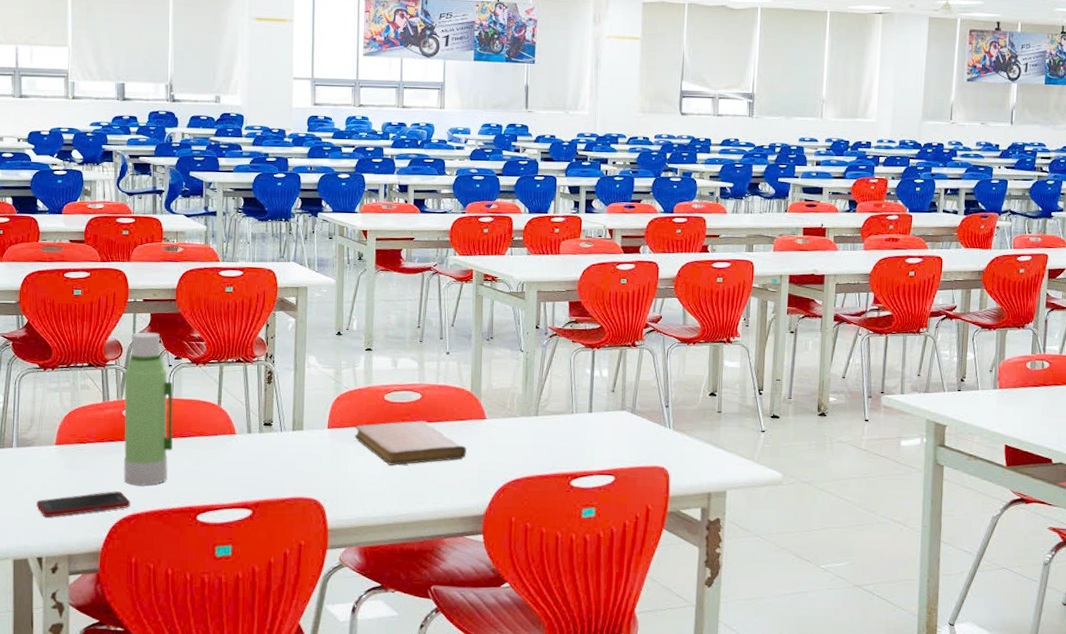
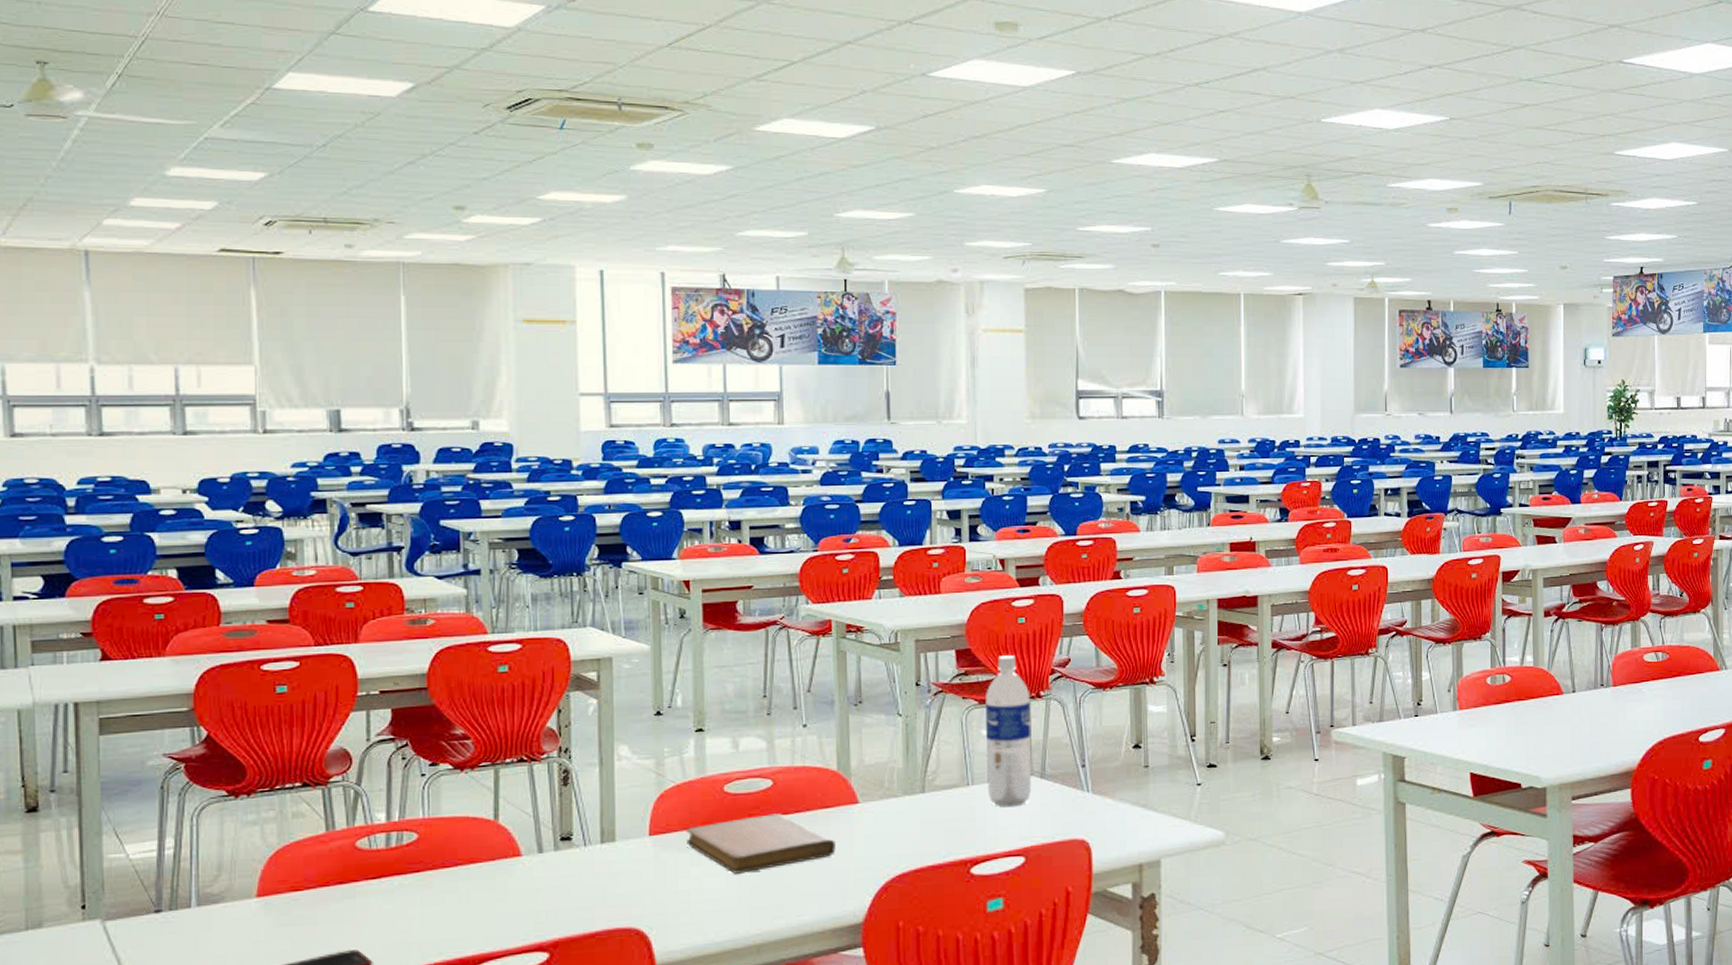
water bottle: present [123,332,174,486] -> none [356,733,432,939]
water bottle: none [588,309,627,434] -> present [984,655,1032,806]

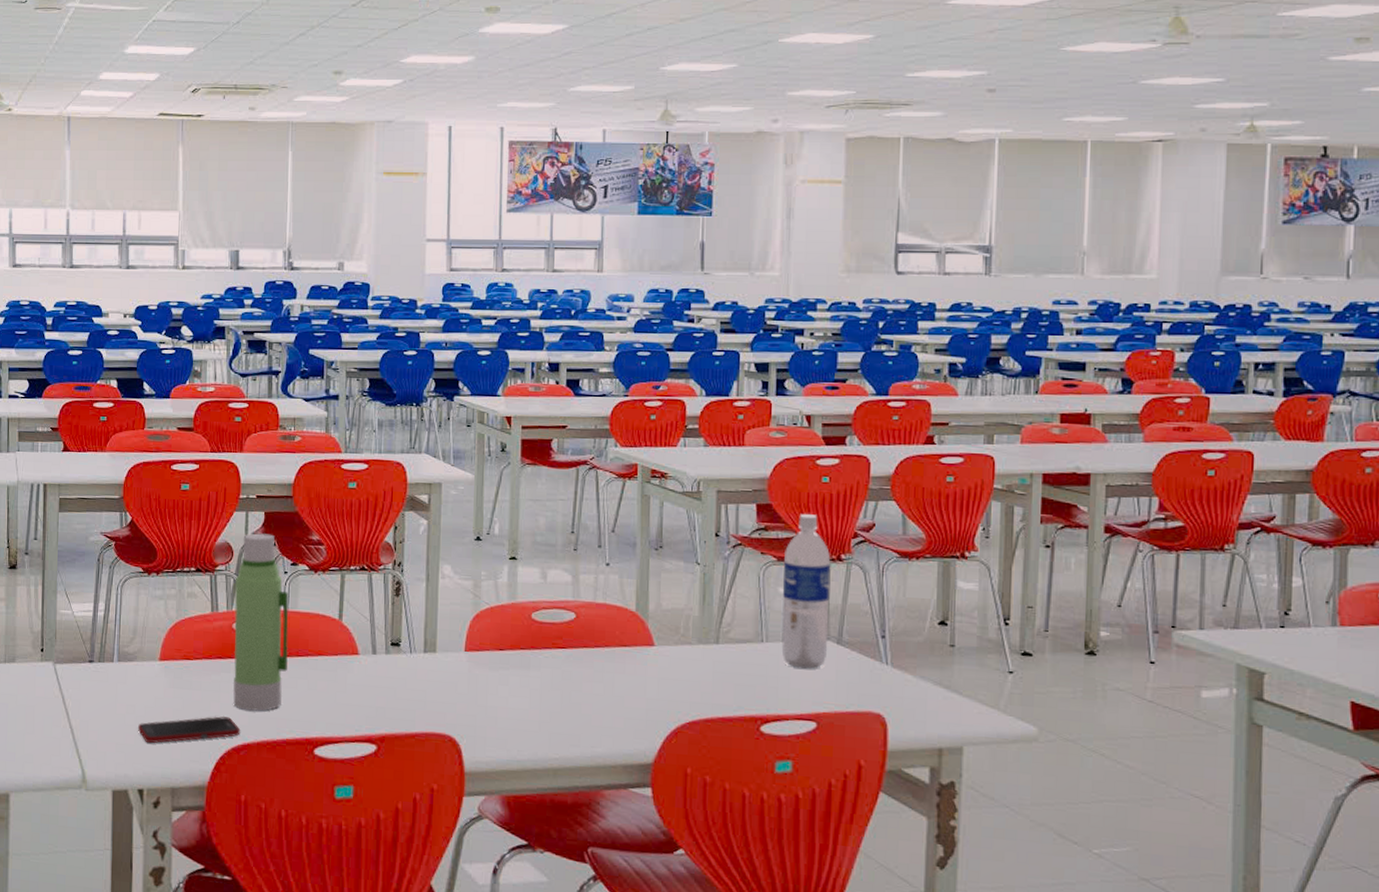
water bottle: none [356,733,432,939] -> present [233,533,289,712]
notebook: present [685,813,836,874] -> none [496,645,631,699]

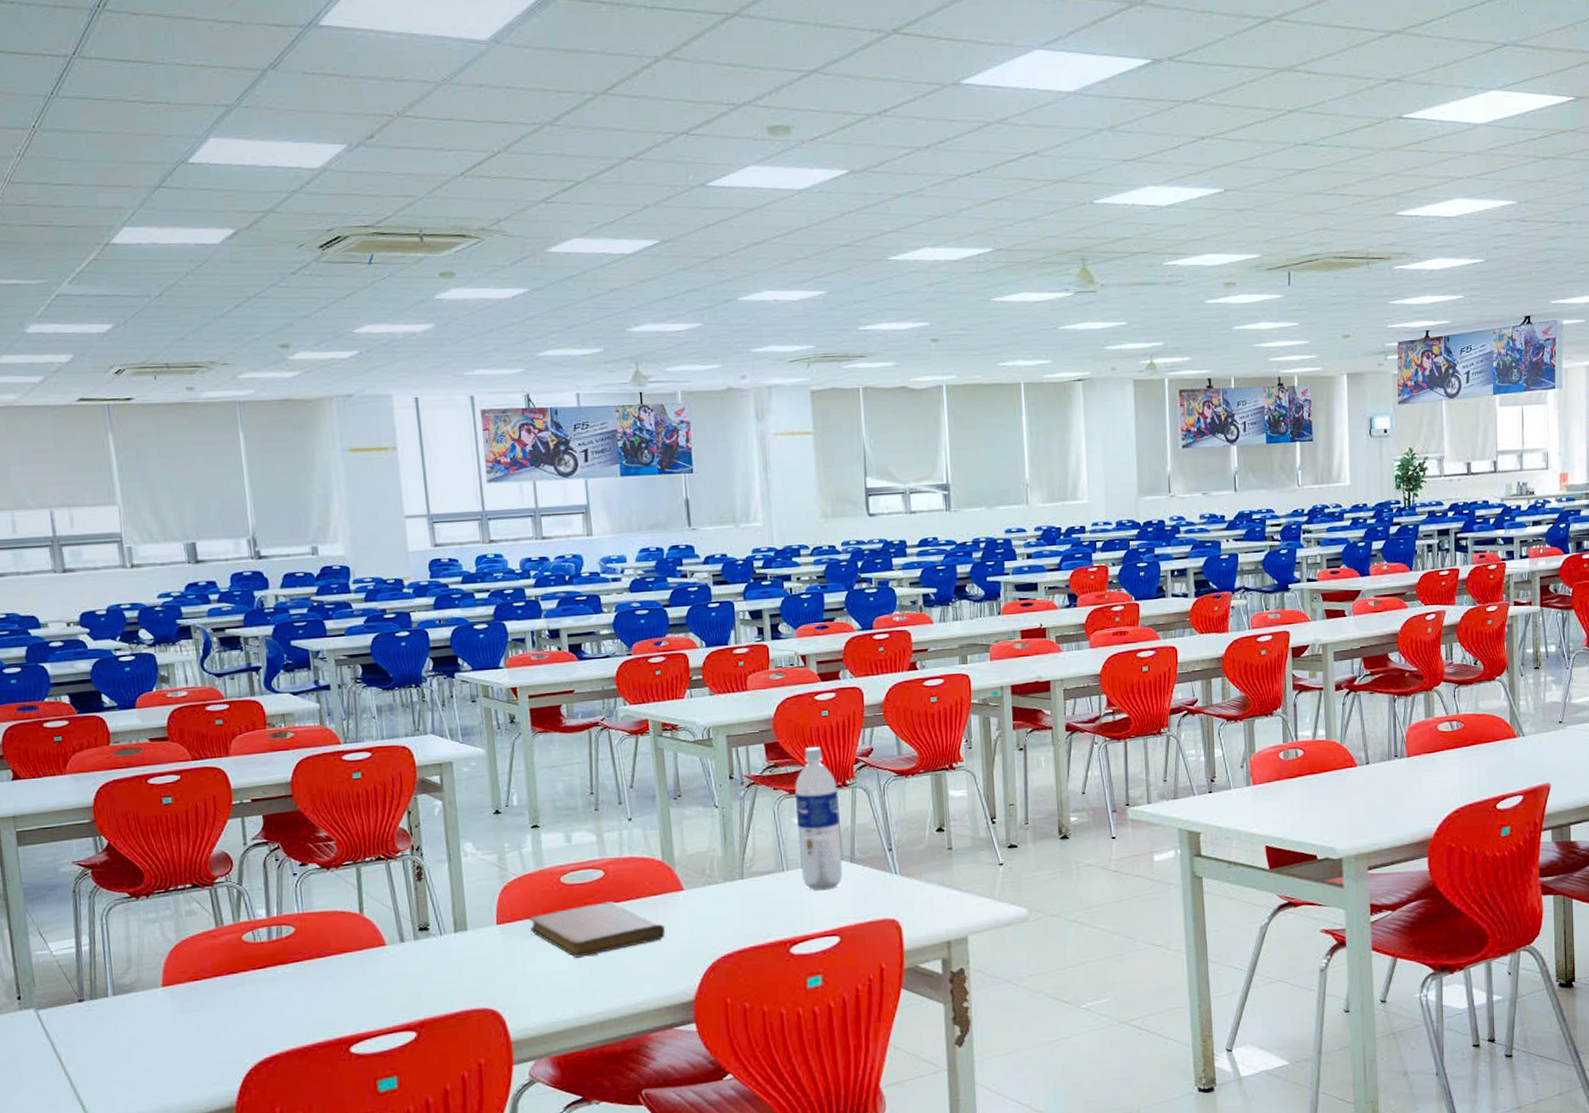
cell phone: present [138,716,241,744] -> none [147,1032,266,1075]
water bottle: present [233,533,289,712] -> none [239,837,310,1022]
notebook: none [496,645,631,699] -> present [528,901,665,958]

